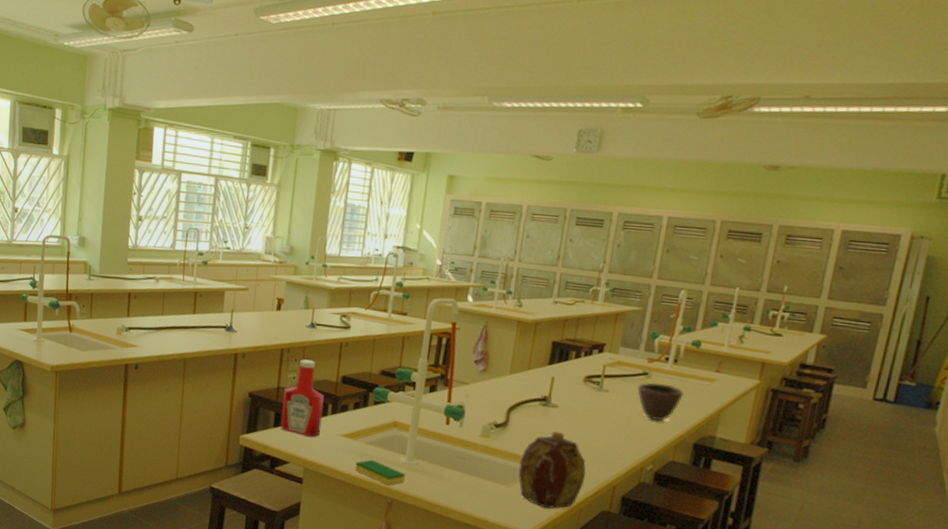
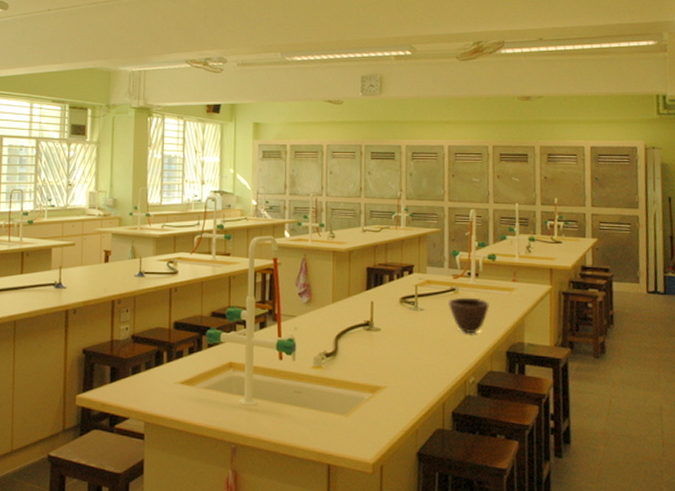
ketchup bottle: present [280,359,324,437] -> none [116,309,159,388]
dish sponge: present [355,459,405,486] -> none [196,404,246,430]
flask: present [518,431,587,509] -> none [353,355,416,434]

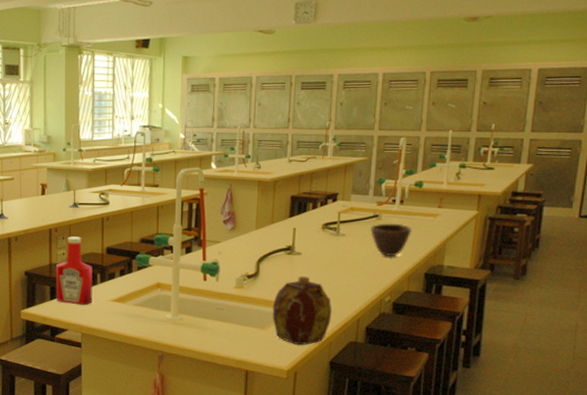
ketchup bottle: none [116,309,159,388] -> present [55,236,93,305]
flask: none [353,355,416,434] -> present [272,276,332,346]

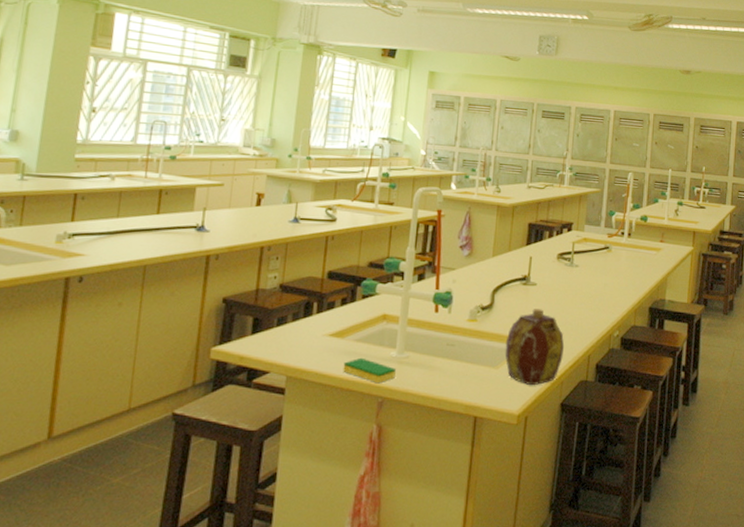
ketchup bottle: present [55,236,93,305] -> none [259,256,309,341]
dish sponge: none [127,319,172,341] -> present [343,357,396,384]
bowl: present [370,223,412,257] -> none [601,255,638,290]

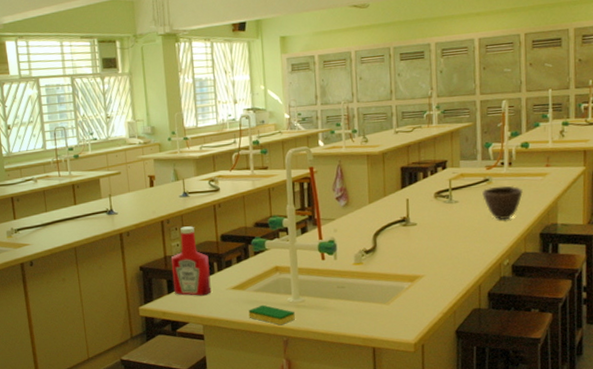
ketchup bottle: none [259,256,309,341] -> present [170,226,212,296]
flask: present [505,309,565,386] -> none [393,246,453,317]
bowl: none [601,255,638,290] -> present [482,185,523,220]

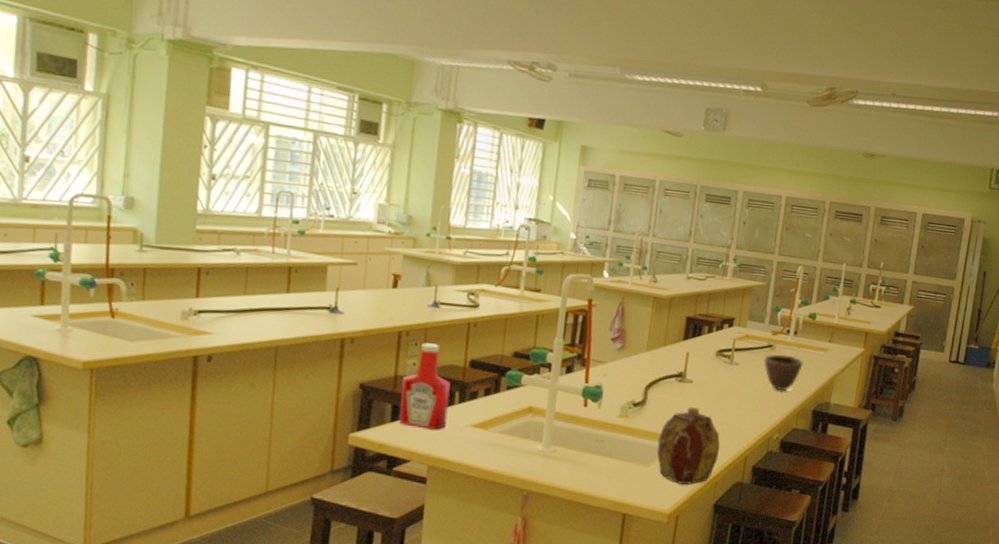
dish sponge: present [248,304,295,325] -> none [486,450,542,477]
flask: none [393,246,453,317] -> present [656,407,721,486]

